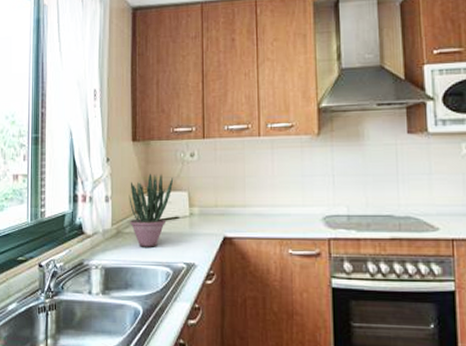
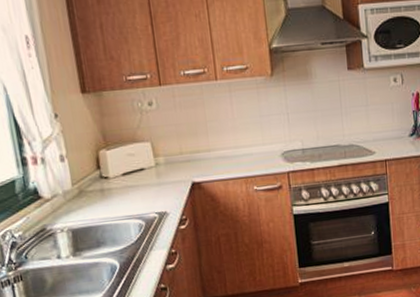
potted plant: present [129,173,174,247] -> none [86,126,134,204]

